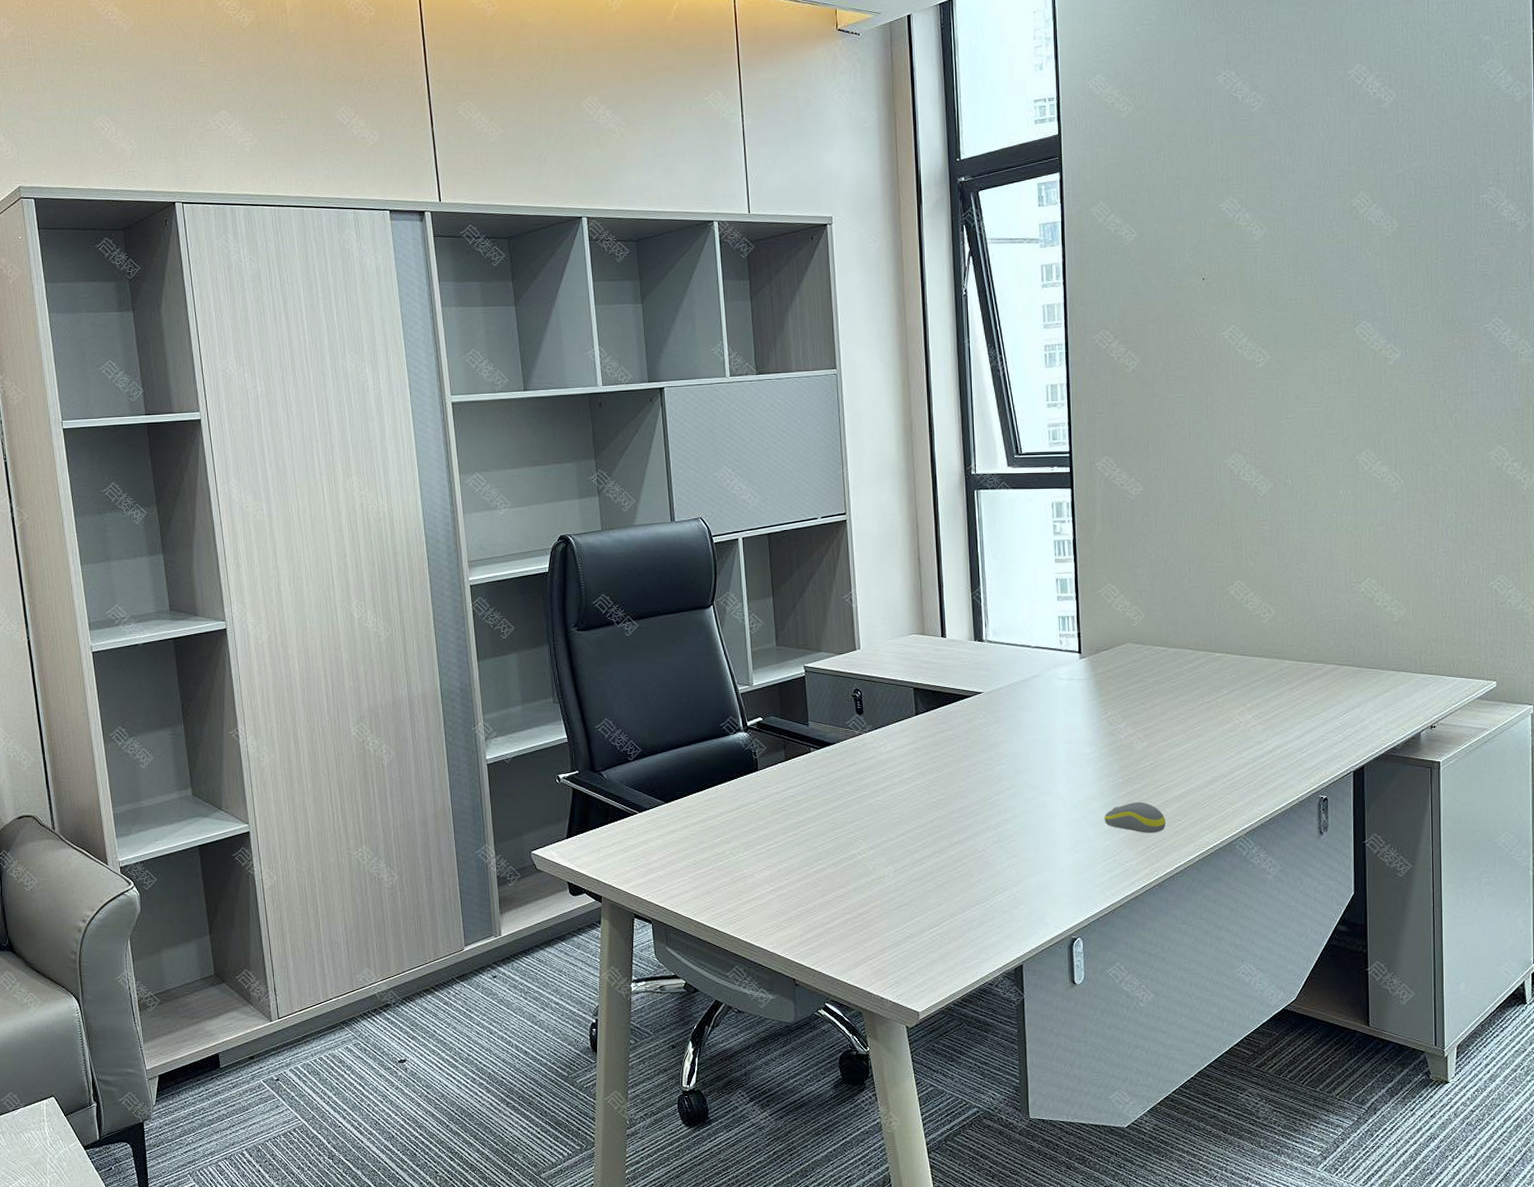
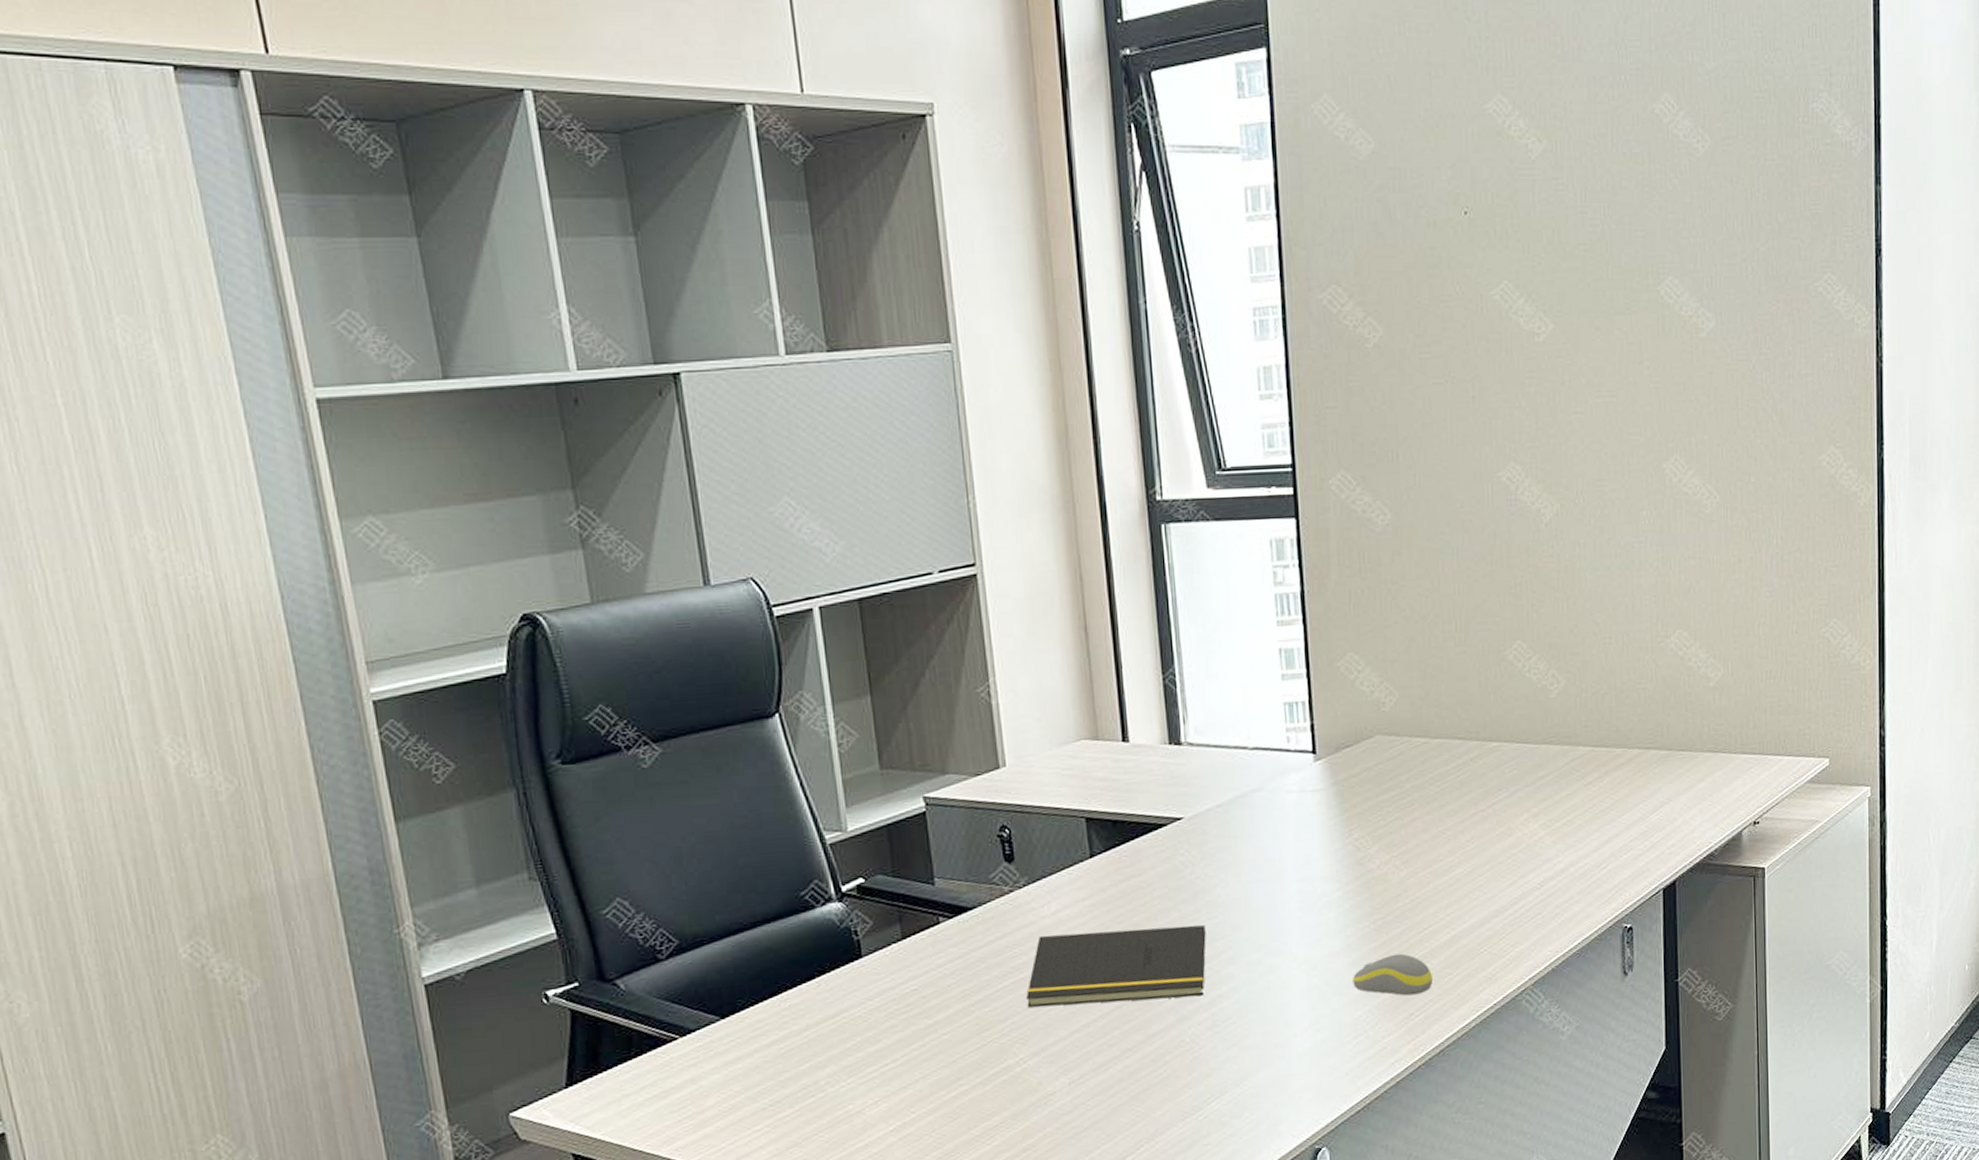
notepad: none [867,766,996,819] -> present [1026,925,1206,1008]

